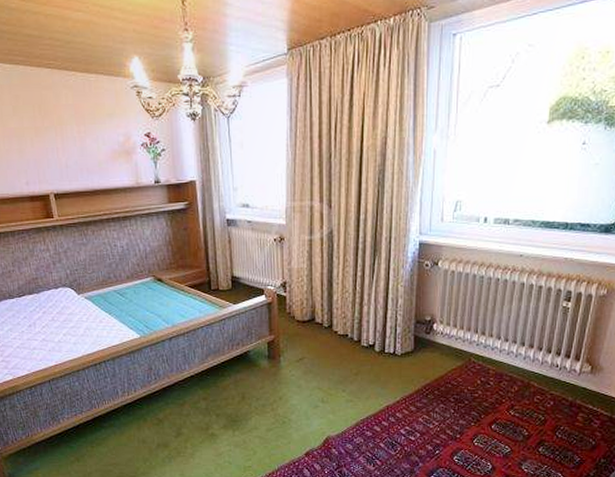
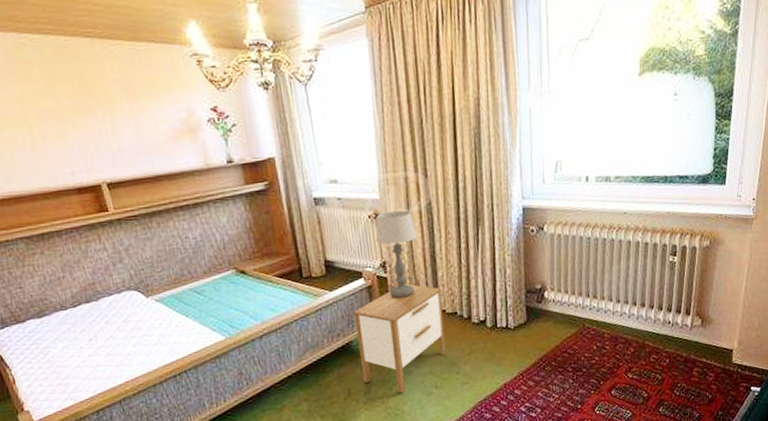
nightstand: none [253,303,335,403] -> present [353,283,446,393]
table lamp: none [278,236,317,316] -> present [375,210,418,298]

